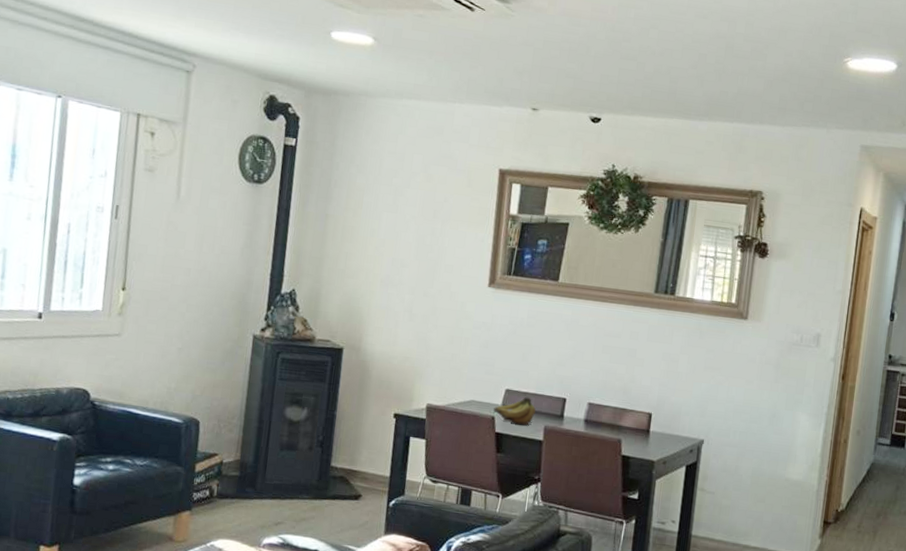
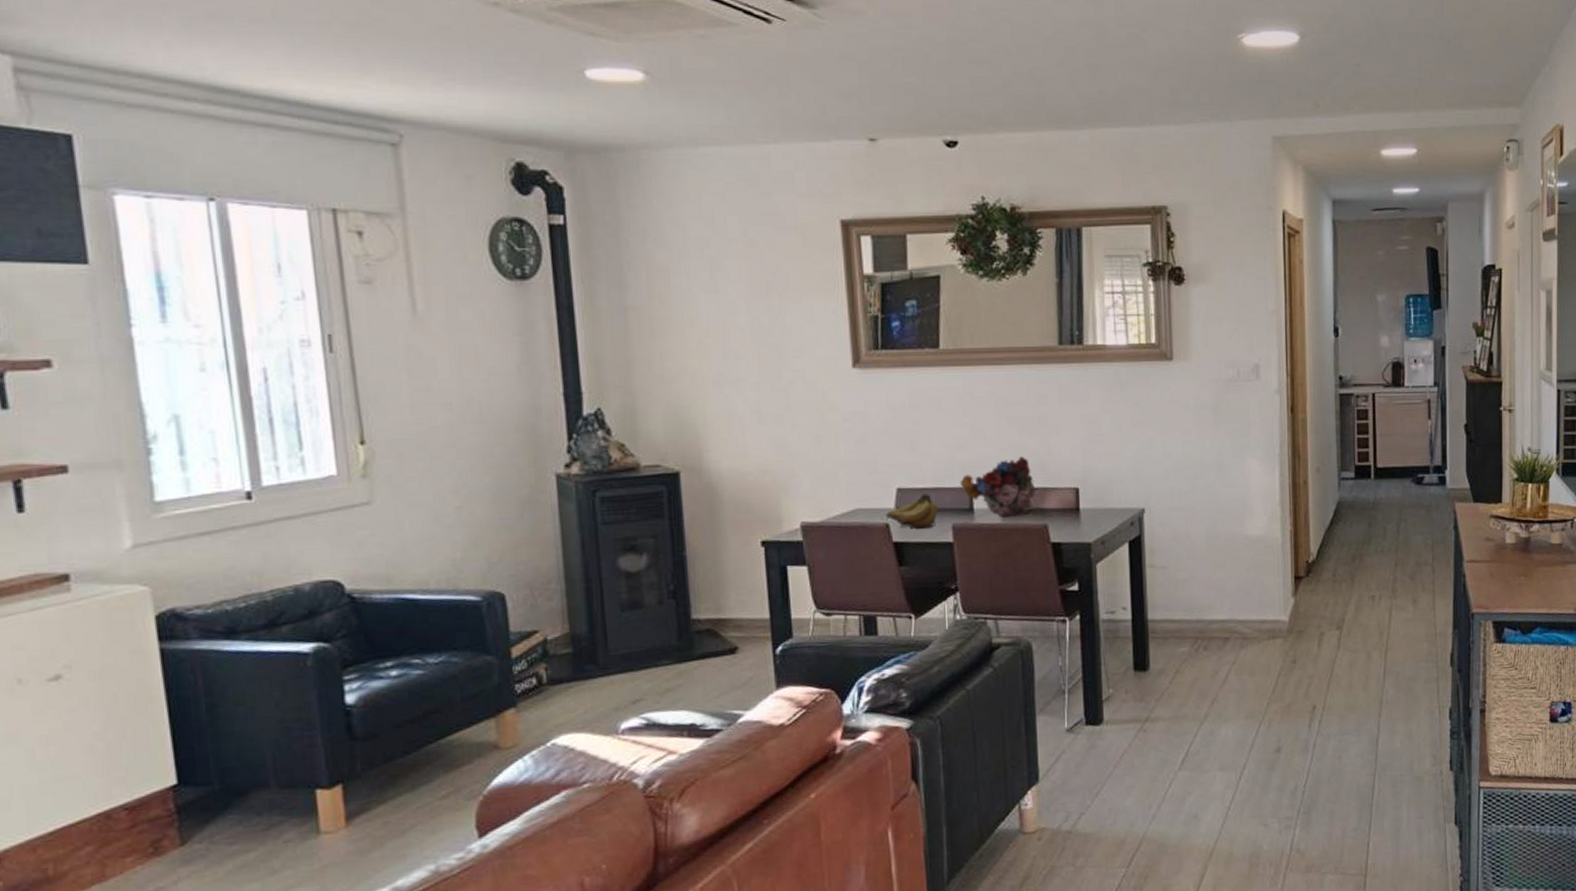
flower bouquet: none [556,379,617,430] -> present [960,456,1036,518]

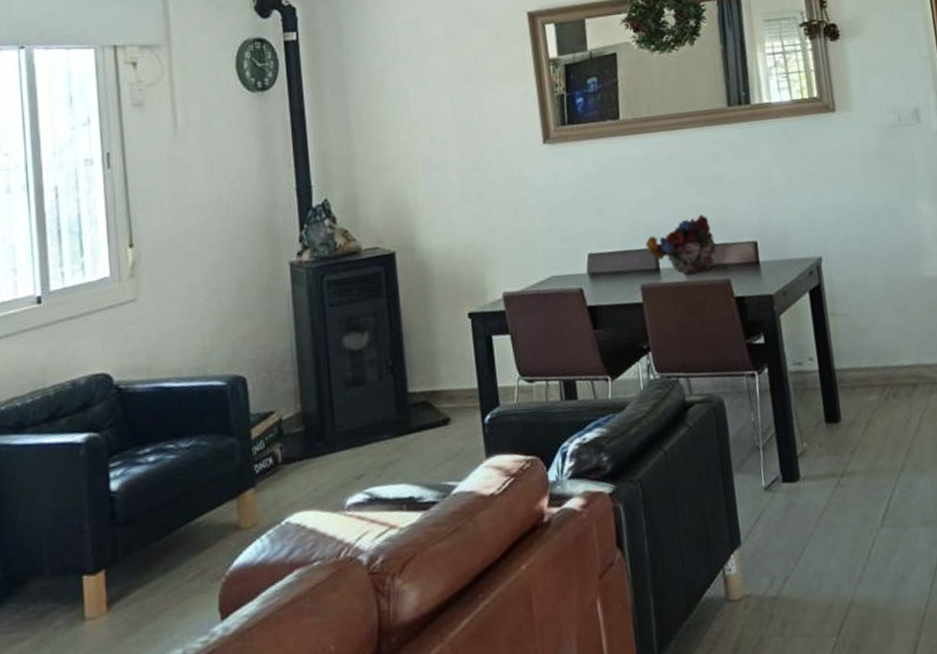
fruit: present [886,494,938,529] -> none [579,257,627,292]

